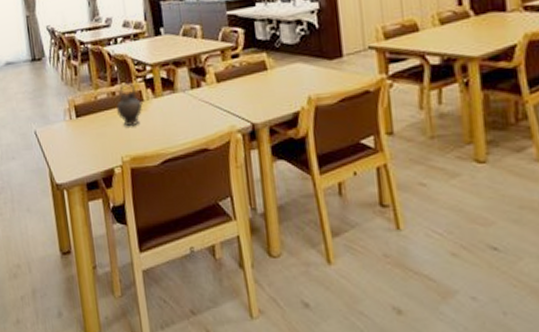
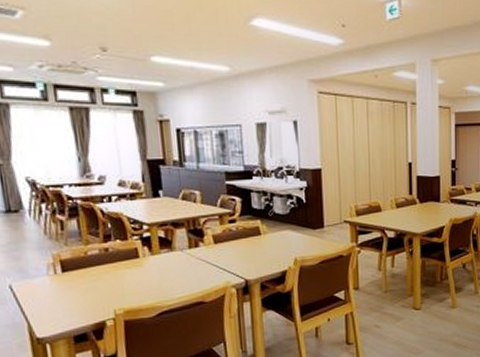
teapot: present [116,82,145,126] -> none [109,239,141,281]

